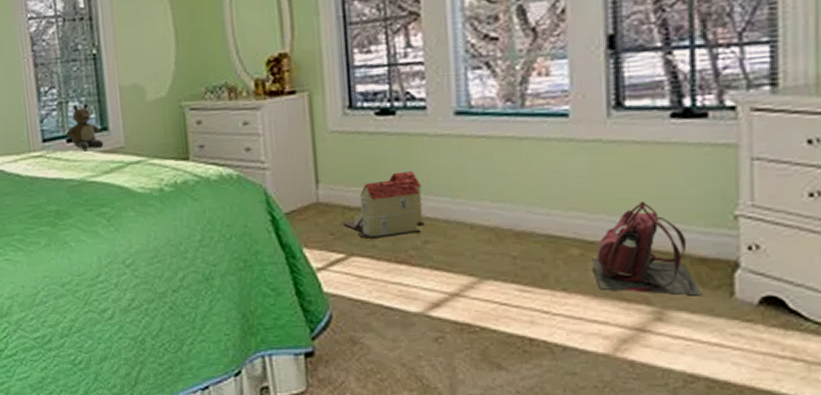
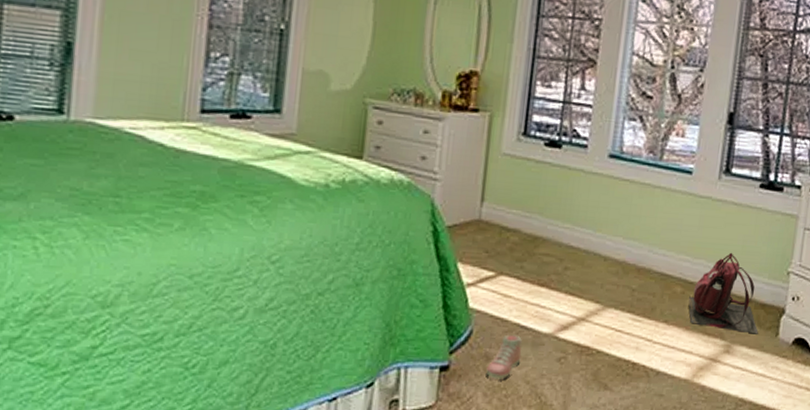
bear: present [66,103,104,152] -> none [231,78,273,132]
dollhouse: present [342,171,425,239] -> none [498,201,572,261]
sneaker: none [354,316,392,363] -> present [486,334,523,380]

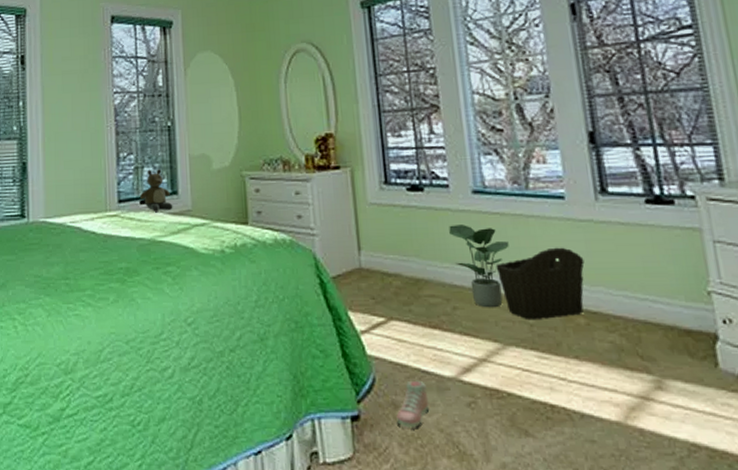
bear: none [231,78,273,132] -> present [140,169,173,213]
potted plant: none [576,186,632,271] -> present [449,225,509,308]
wicker basket: none [614,219,695,285] -> present [496,247,585,319]
backpack: present [688,252,759,334] -> none [595,276,692,366]

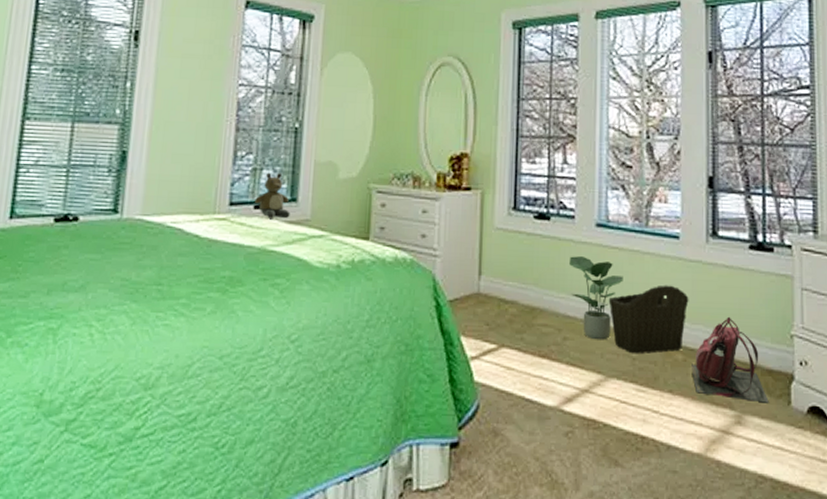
sneaker: present [396,380,430,428] -> none [495,408,529,456]
backpack: none [595,276,692,366] -> present [690,316,769,403]

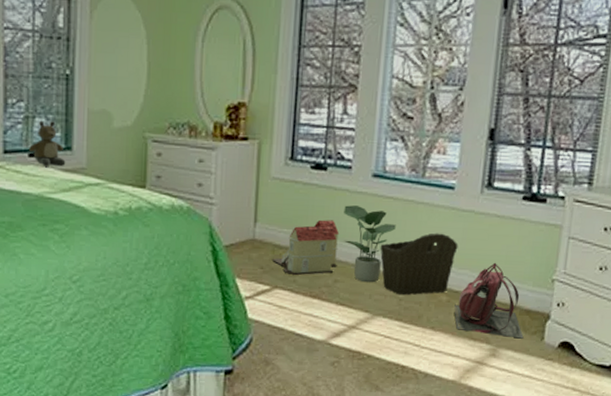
dollhouse: none [497,271,566,332] -> present [271,219,340,275]

